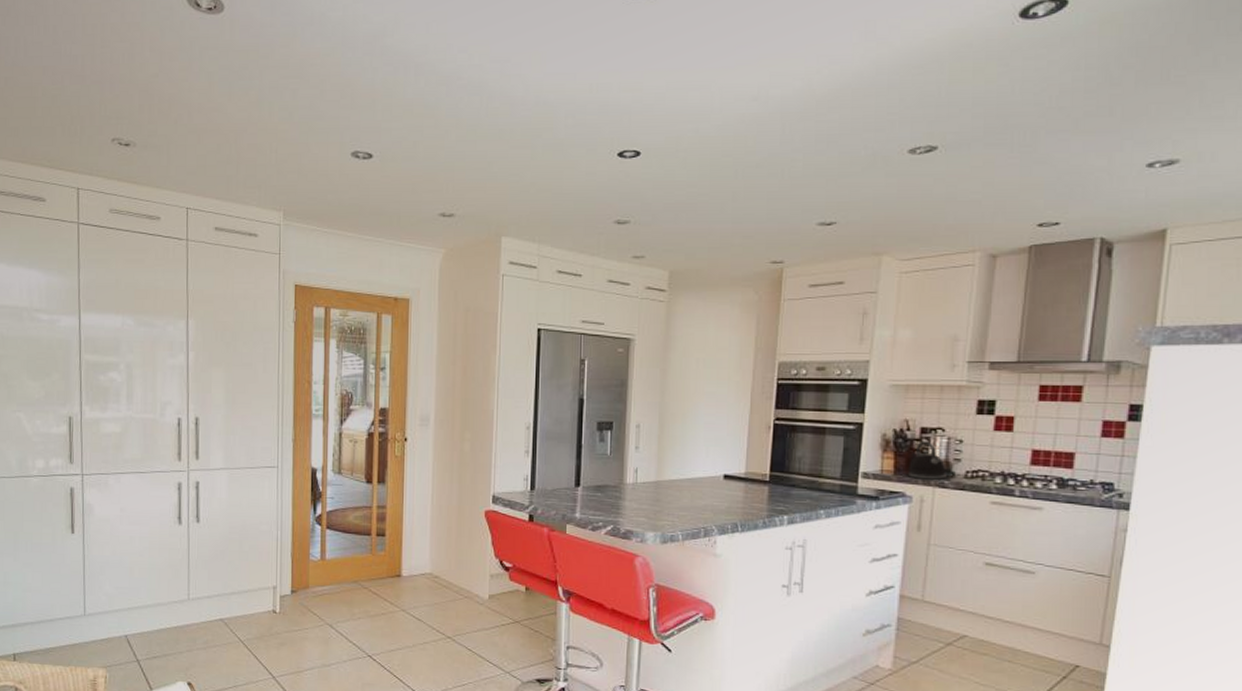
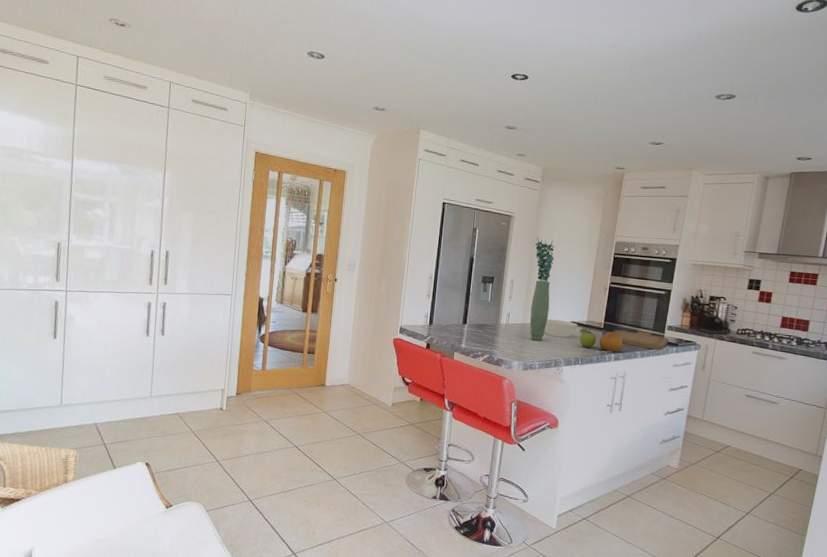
vase: none [665,364,694,503] -> present [529,237,555,341]
bowl: none [687,473,733,497] -> present [544,319,578,338]
fruit: none [735,482,761,509] -> present [579,328,597,348]
fruit: none [764,485,799,513] -> present [599,331,623,353]
chopping board: none [782,482,866,507] -> present [612,330,670,351]

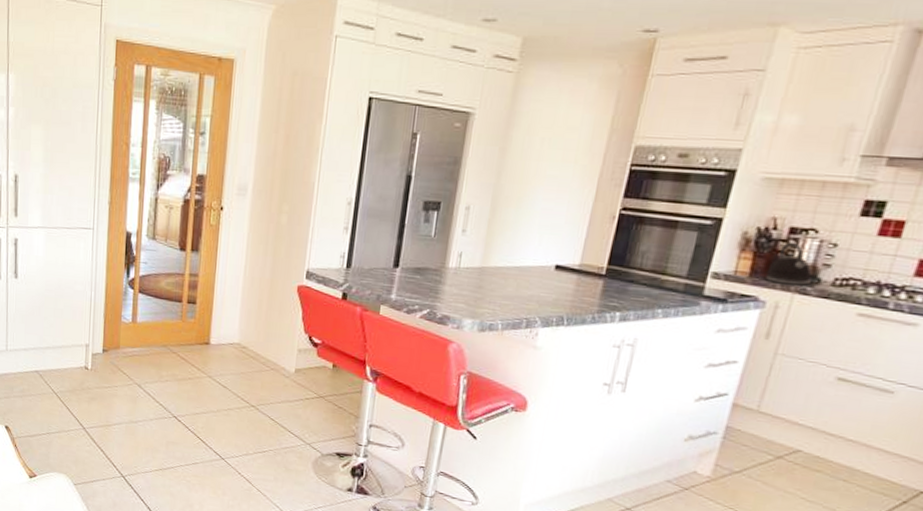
vase: present [529,237,555,341] -> none [490,143,535,292]
bowl: present [544,319,578,338] -> none [513,261,565,288]
fruit: present [579,328,597,348] -> none [566,274,594,303]
fruit: present [599,331,623,353] -> none [596,279,636,310]
chopping board: present [612,330,670,351] -> none [619,278,714,309]

